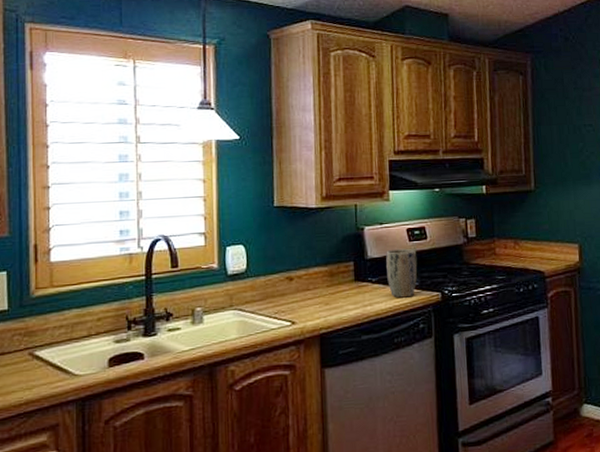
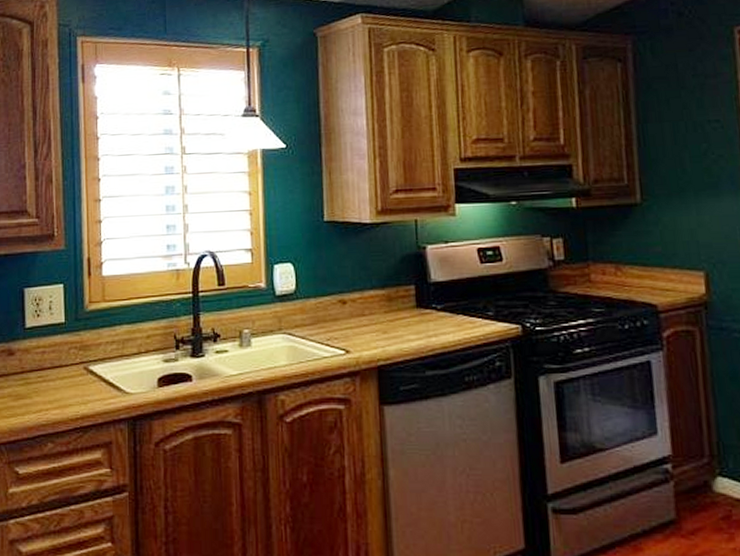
plant pot: present [386,249,418,298] -> none [452,272,492,329]

